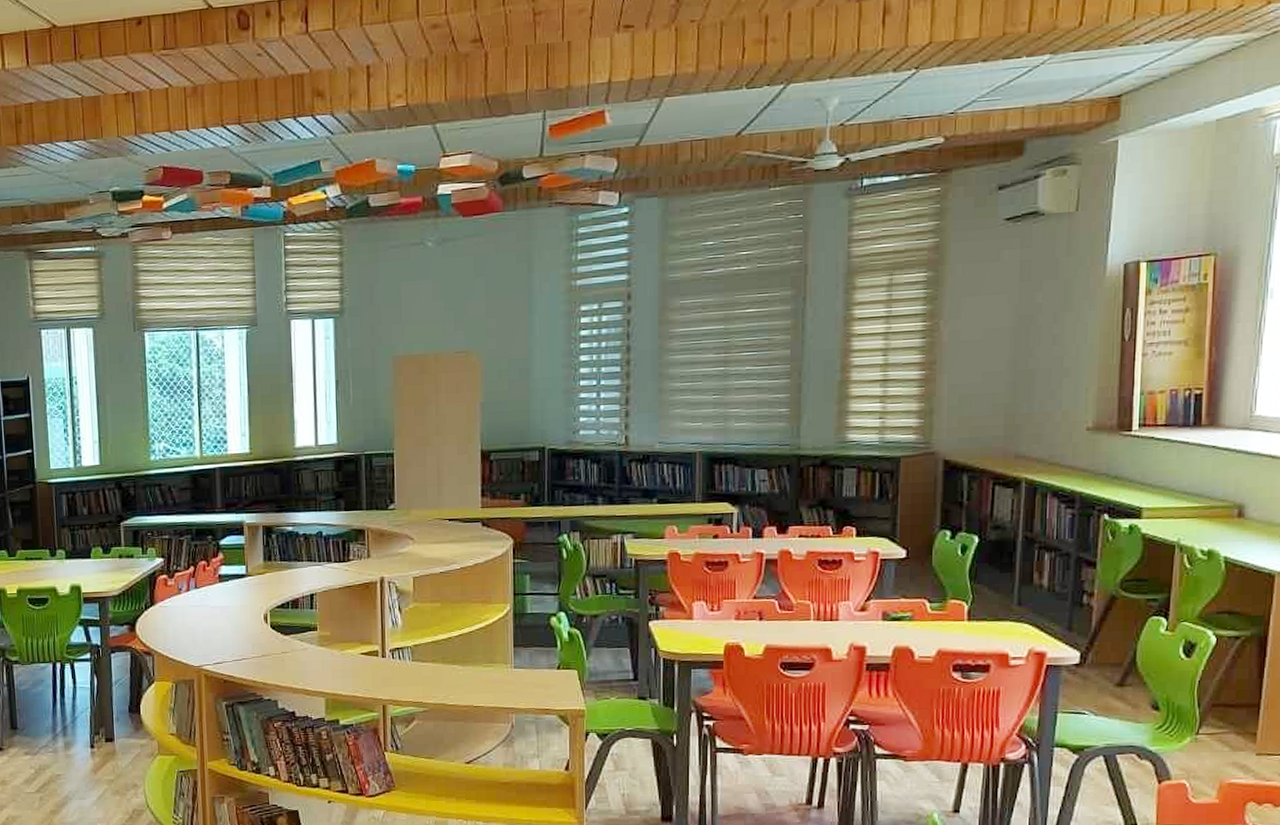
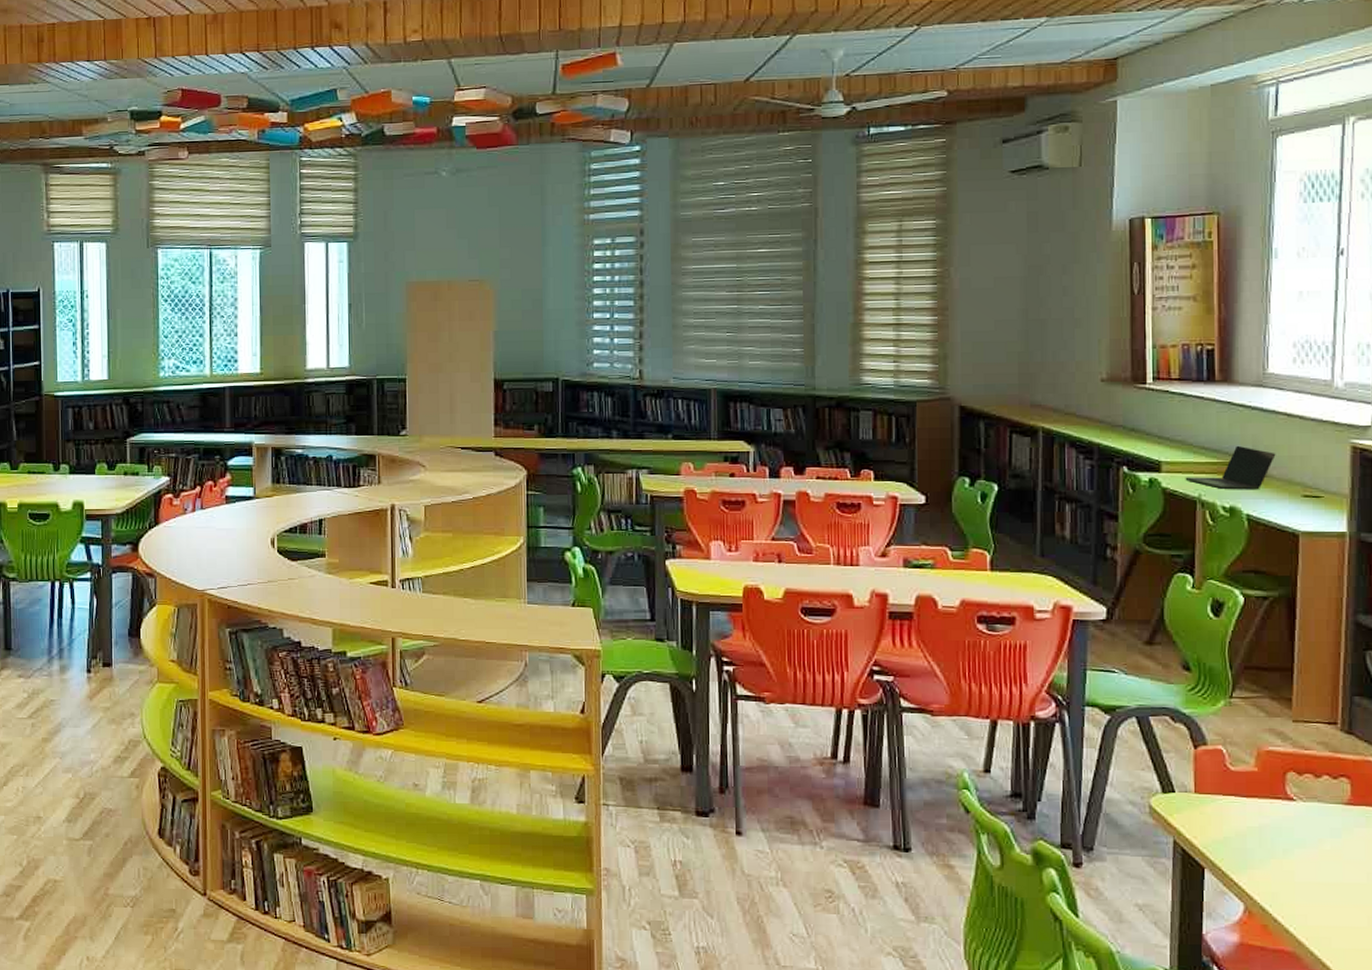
laptop: none [1165,489,1258,533] -> present [1185,445,1276,490]

